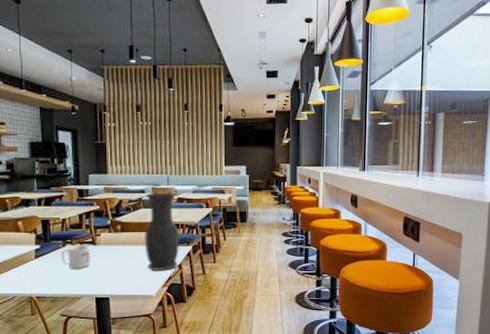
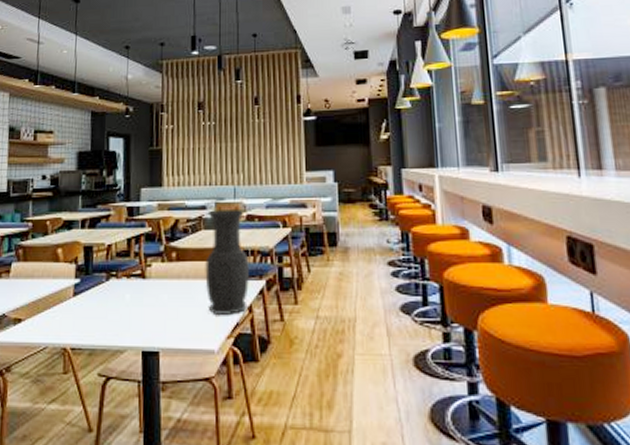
mug: present [61,245,90,270] -> none [103,278,138,312]

